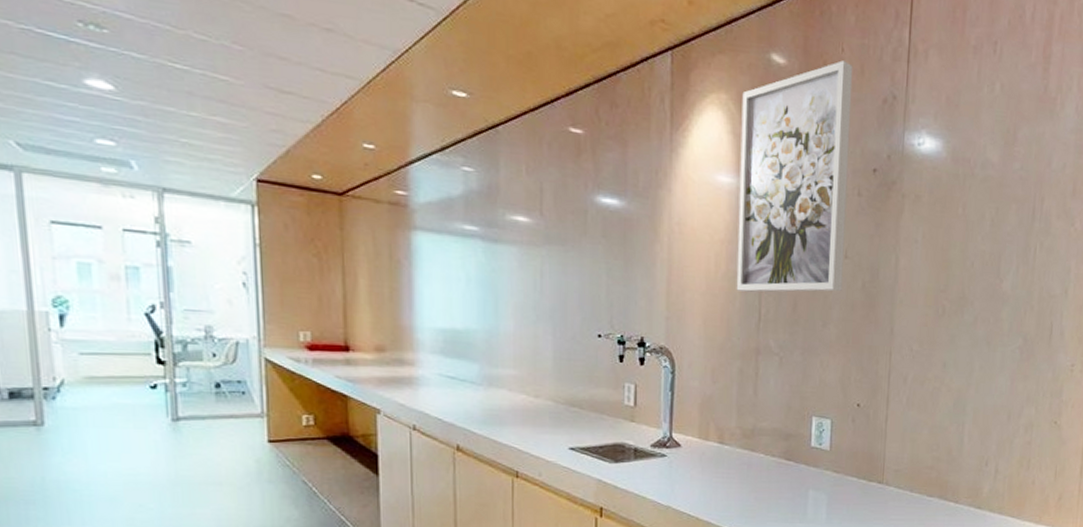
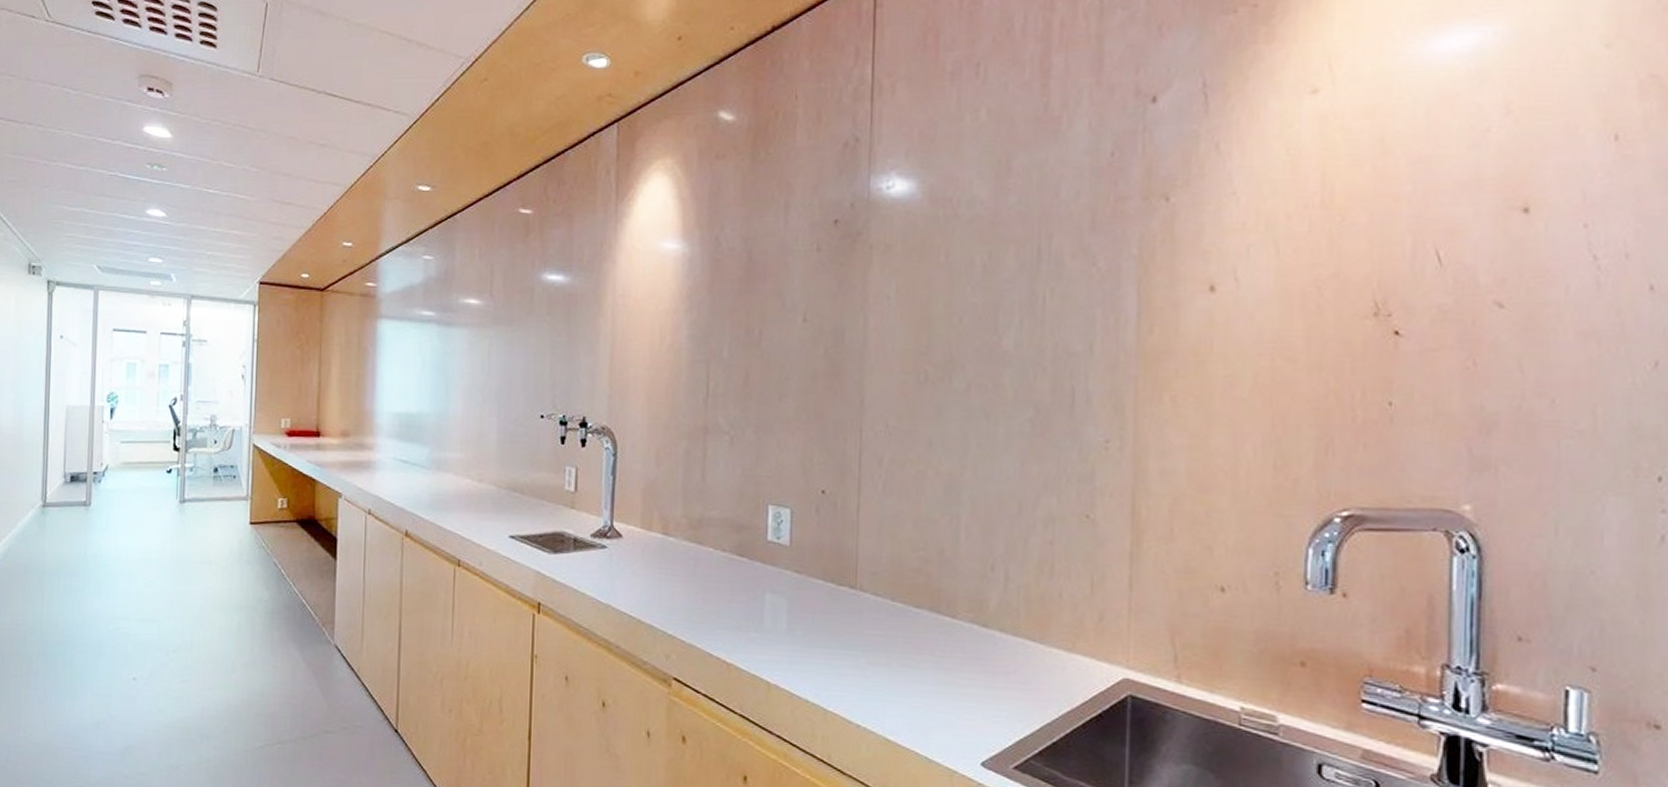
wall art: present [736,60,853,293] -> none [682,108,809,364]

